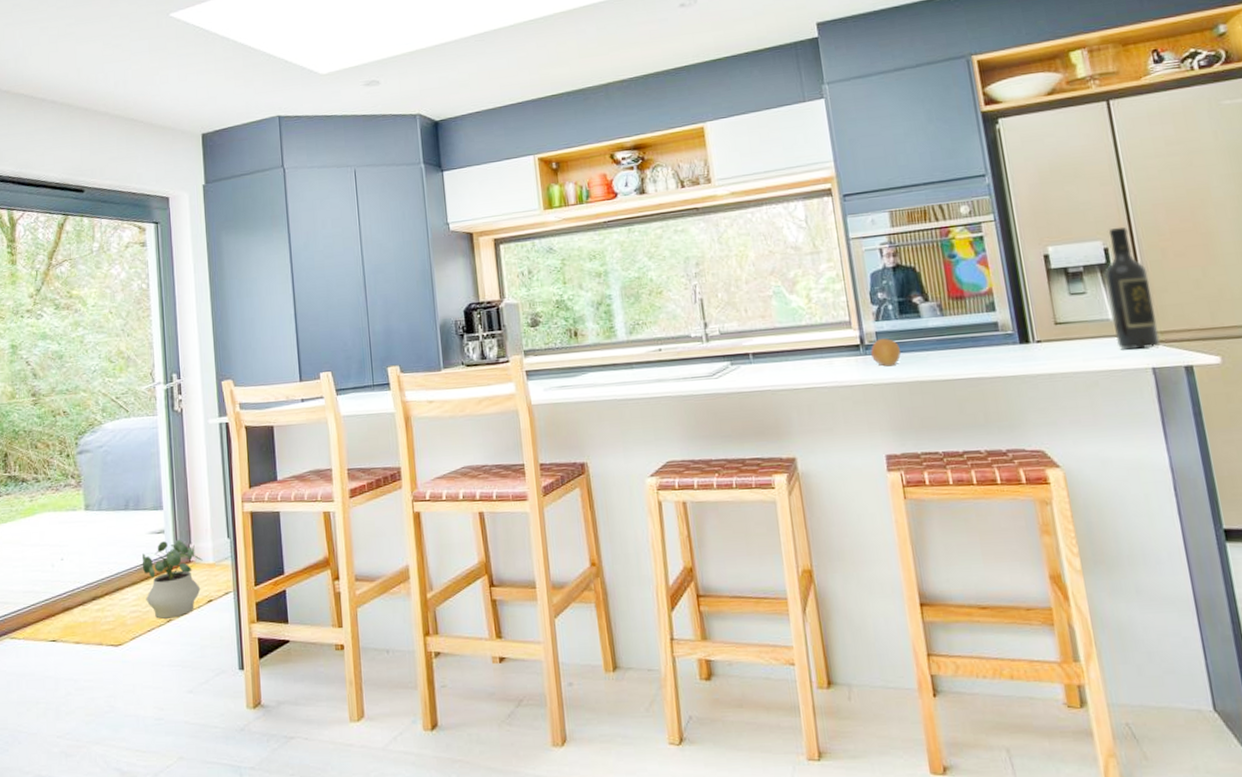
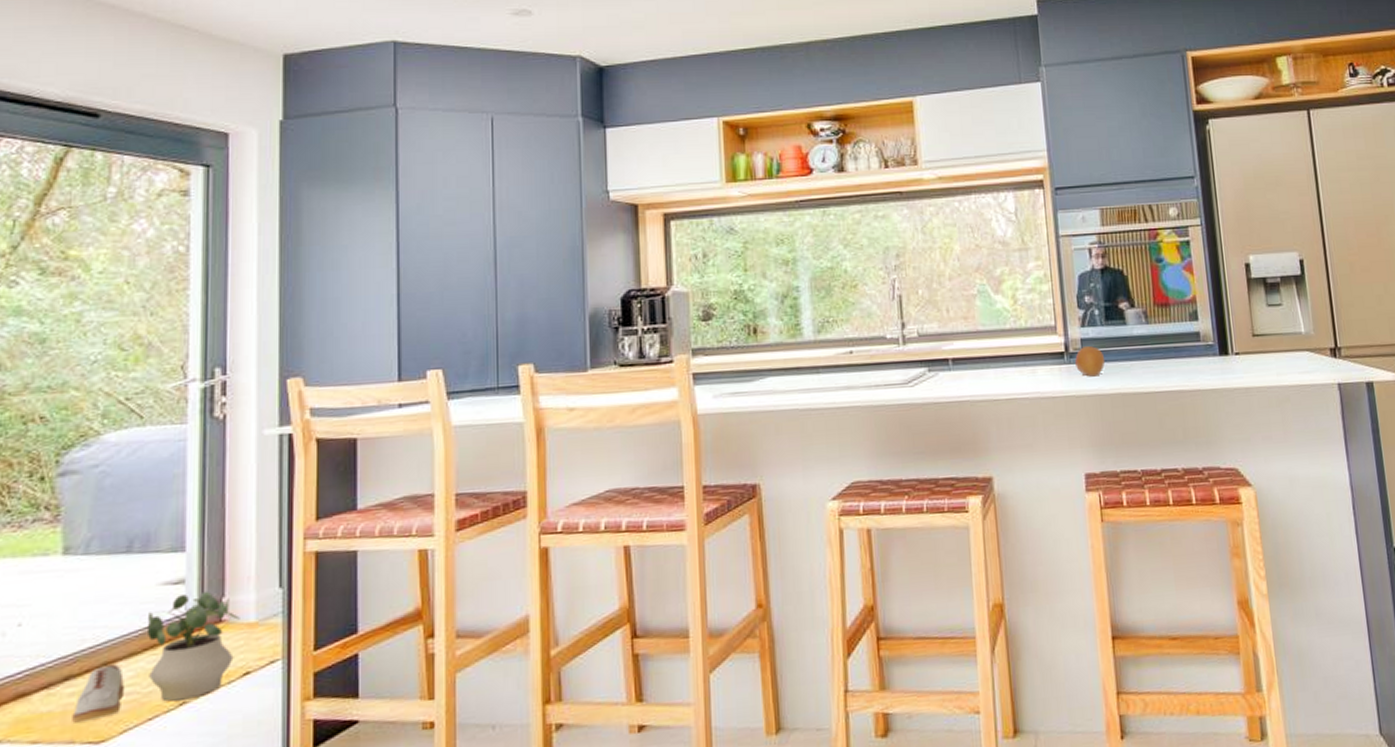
shoe: none [99,589,132,631] -> present [72,663,126,723]
wine bottle: present [1105,226,1160,350] -> none [1300,238,1346,365]

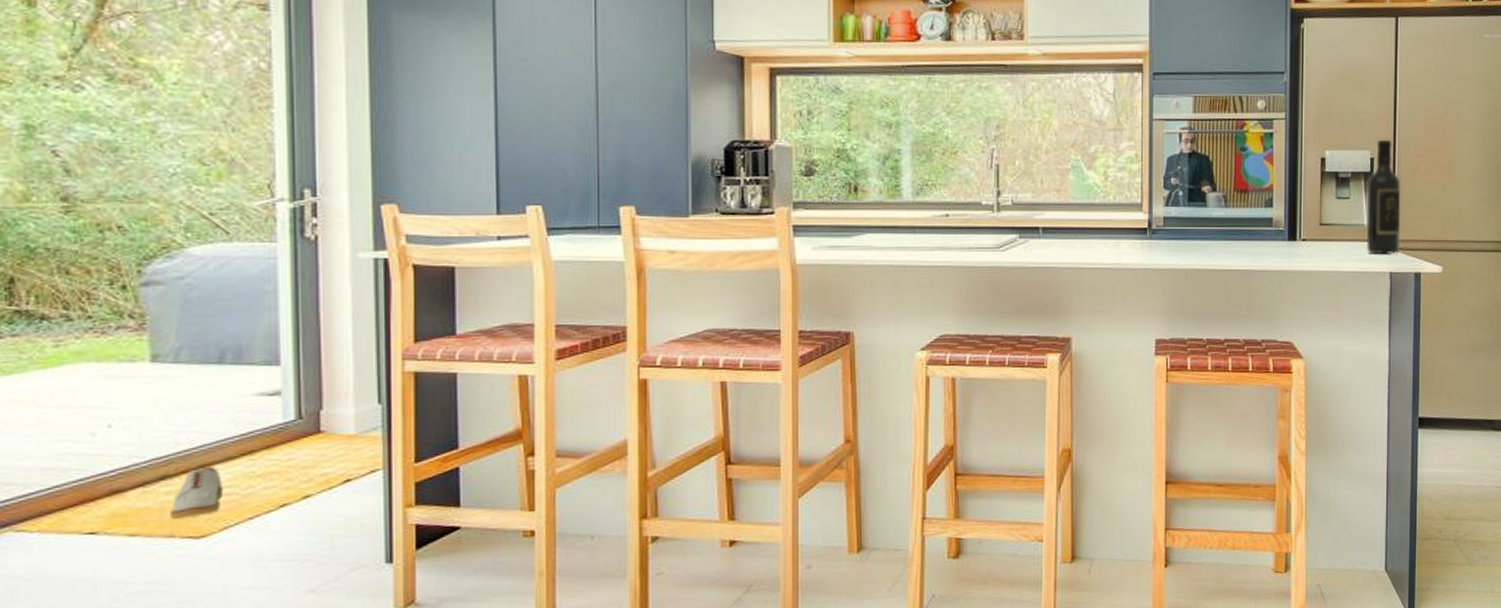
potted plant: present [146,591,240,702] -> none [243,403,339,503]
fruit: present [1075,345,1106,377] -> none [1157,223,1184,252]
wine bottle: none [1300,238,1346,365] -> present [1367,139,1401,254]

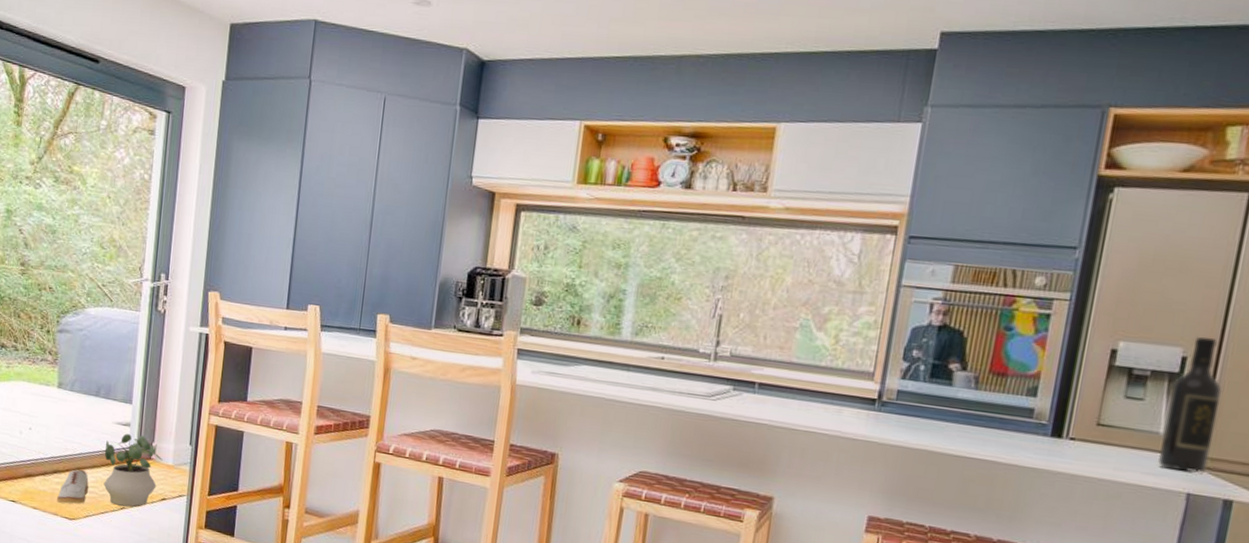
potted plant: none [243,403,339,503] -> present [103,433,163,507]

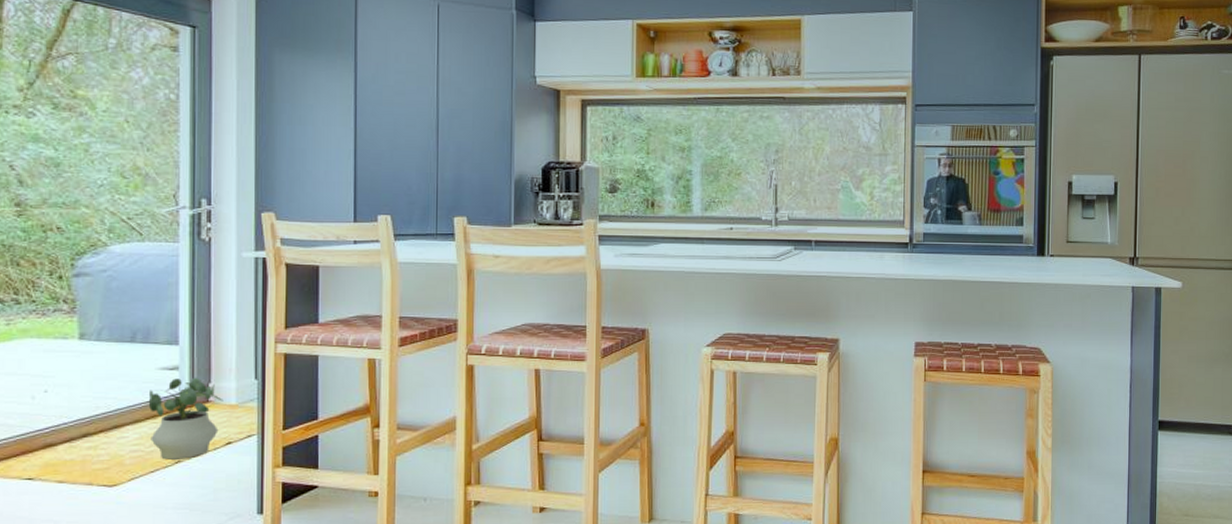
shoe: present [57,469,89,504] -> none [90,427,132,470]
wine bottle: present [1158,336,1222,473] -> none [1111,165,1143,270]

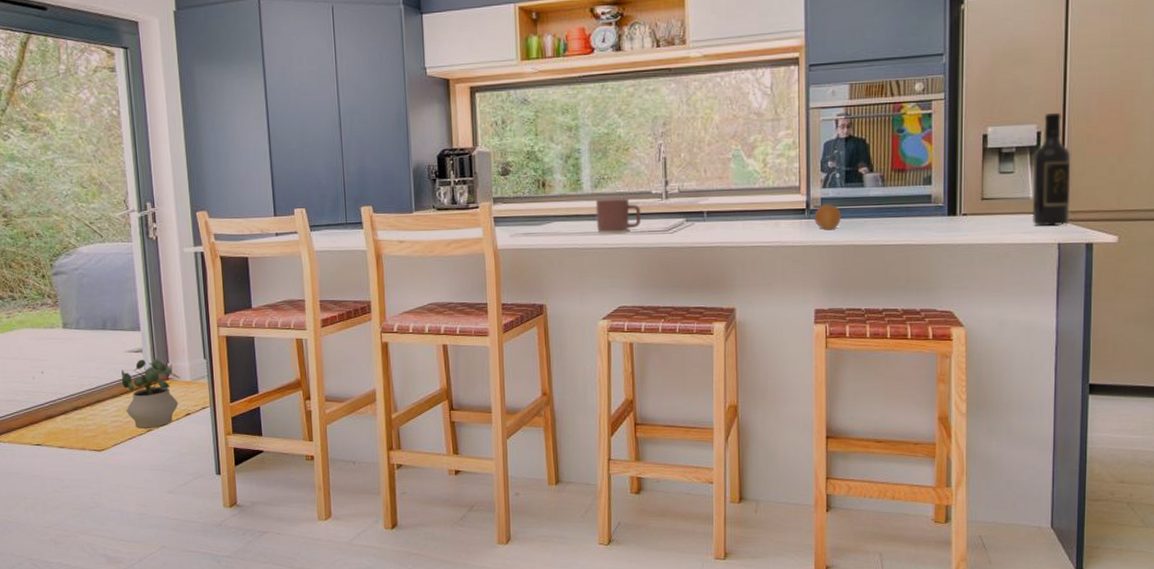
mug: none [704,222,751,260] -> present [595,198,642,235]
fruit: none [917,239,942,265] -> present [815,203,842,230]
wine bottle: none [1111,165,1143,270] -> present [1033,112,1071,226]

